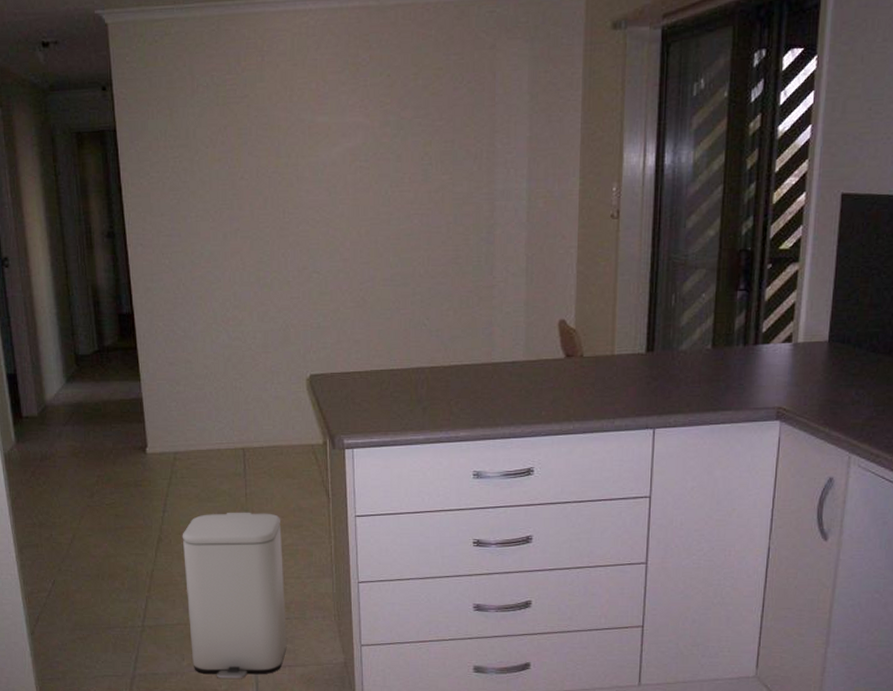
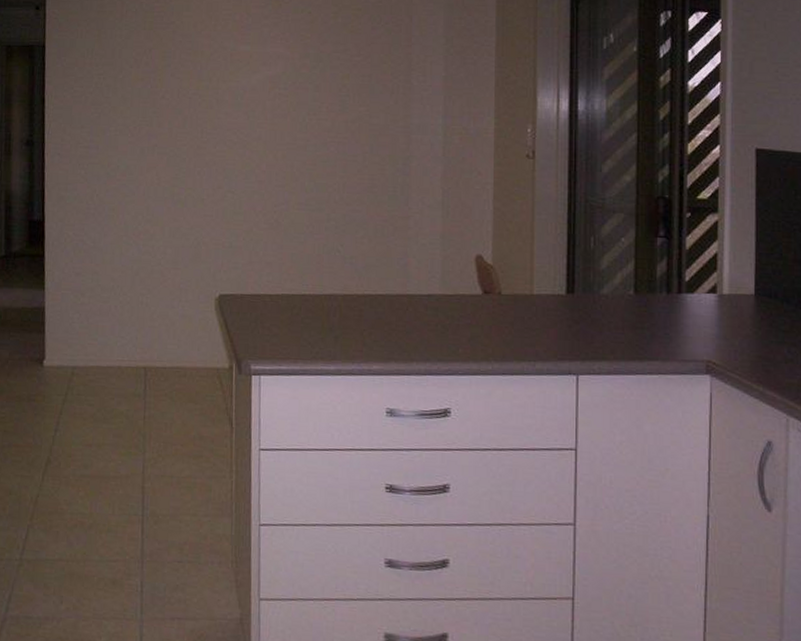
pedal bin: present [182,512,287,679] -> none [71,435,180,631]

